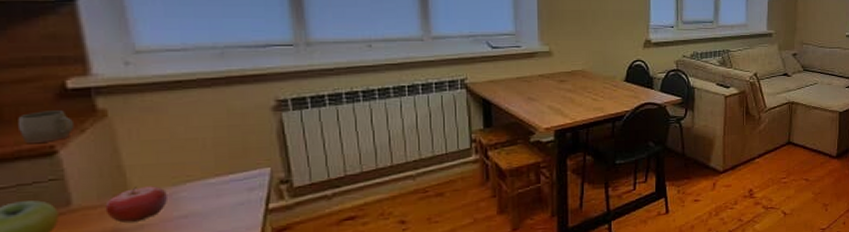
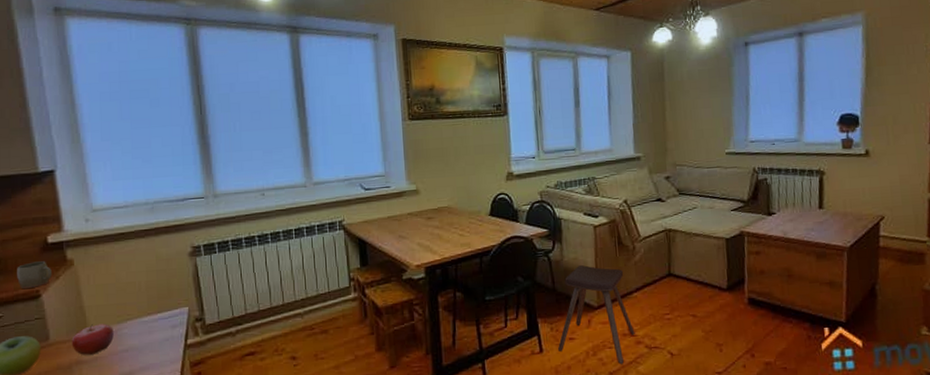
music stool: none [684,132,755,224] -> present [558,265,635,365]

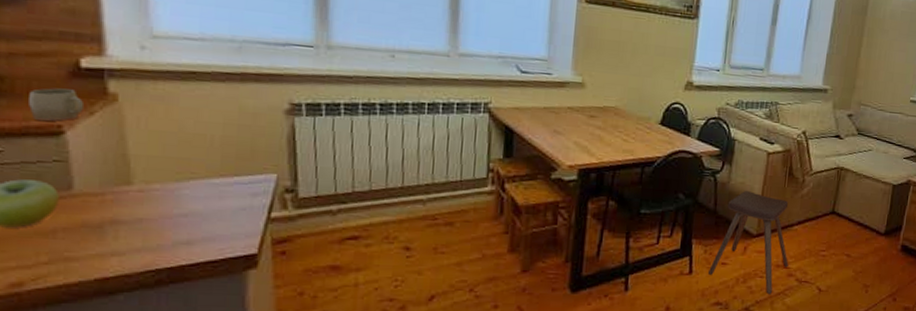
fruit: present [71,323,115,355] -> none [106,177,171,215]

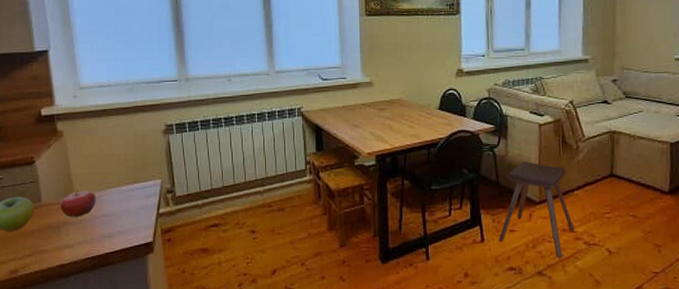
mug: present [29,88,85,122] -> none [15,131,45,156]
fruit: none [106,177,171,215] -> present [60,189,97,217]

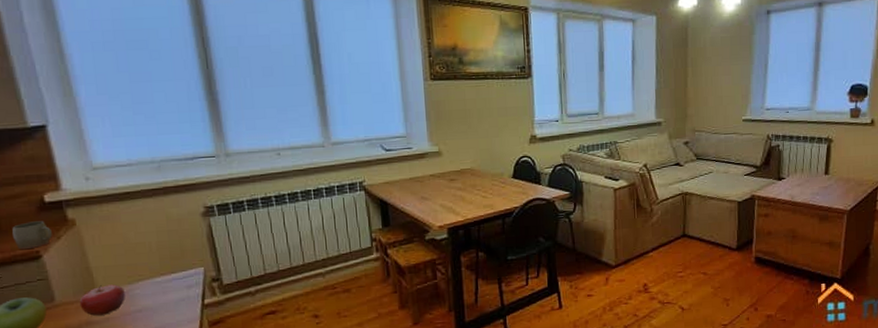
mug: none [15,131,45,156] -> present [12,221,53,250]
music stool: present [499,162,575,259] -> none [577,226,650,319]

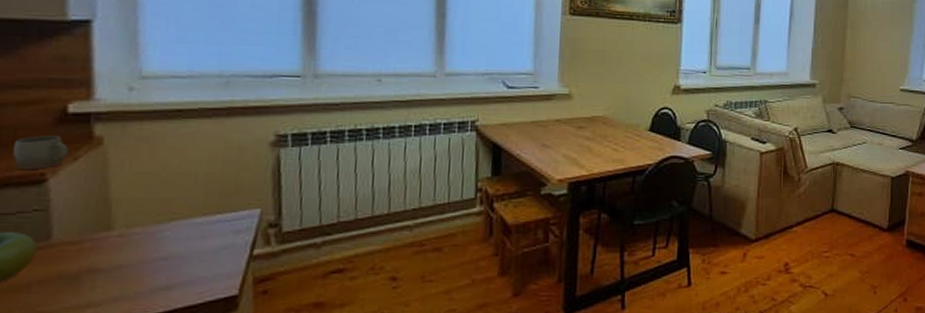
fruit: present [79,284,126,316] -> none [84,221,152,262]

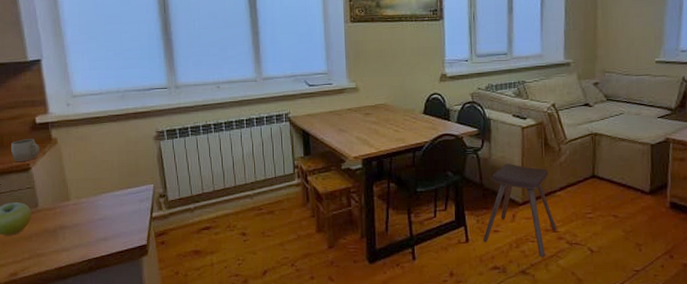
music stool: none [708,194,791,304] -> present [483,164,557,258]

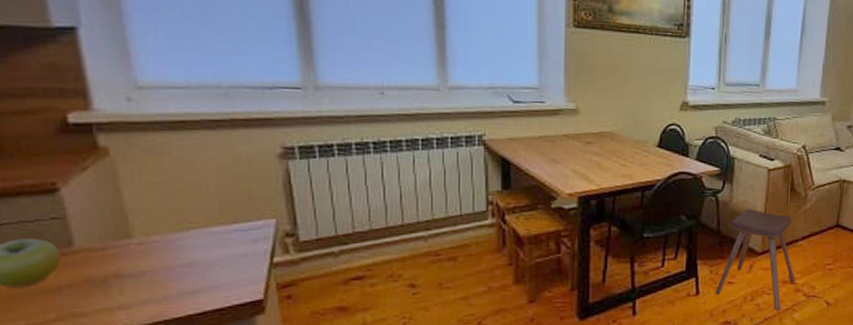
mug: present [11,139,40,162] -> none [20,145,77,180]

